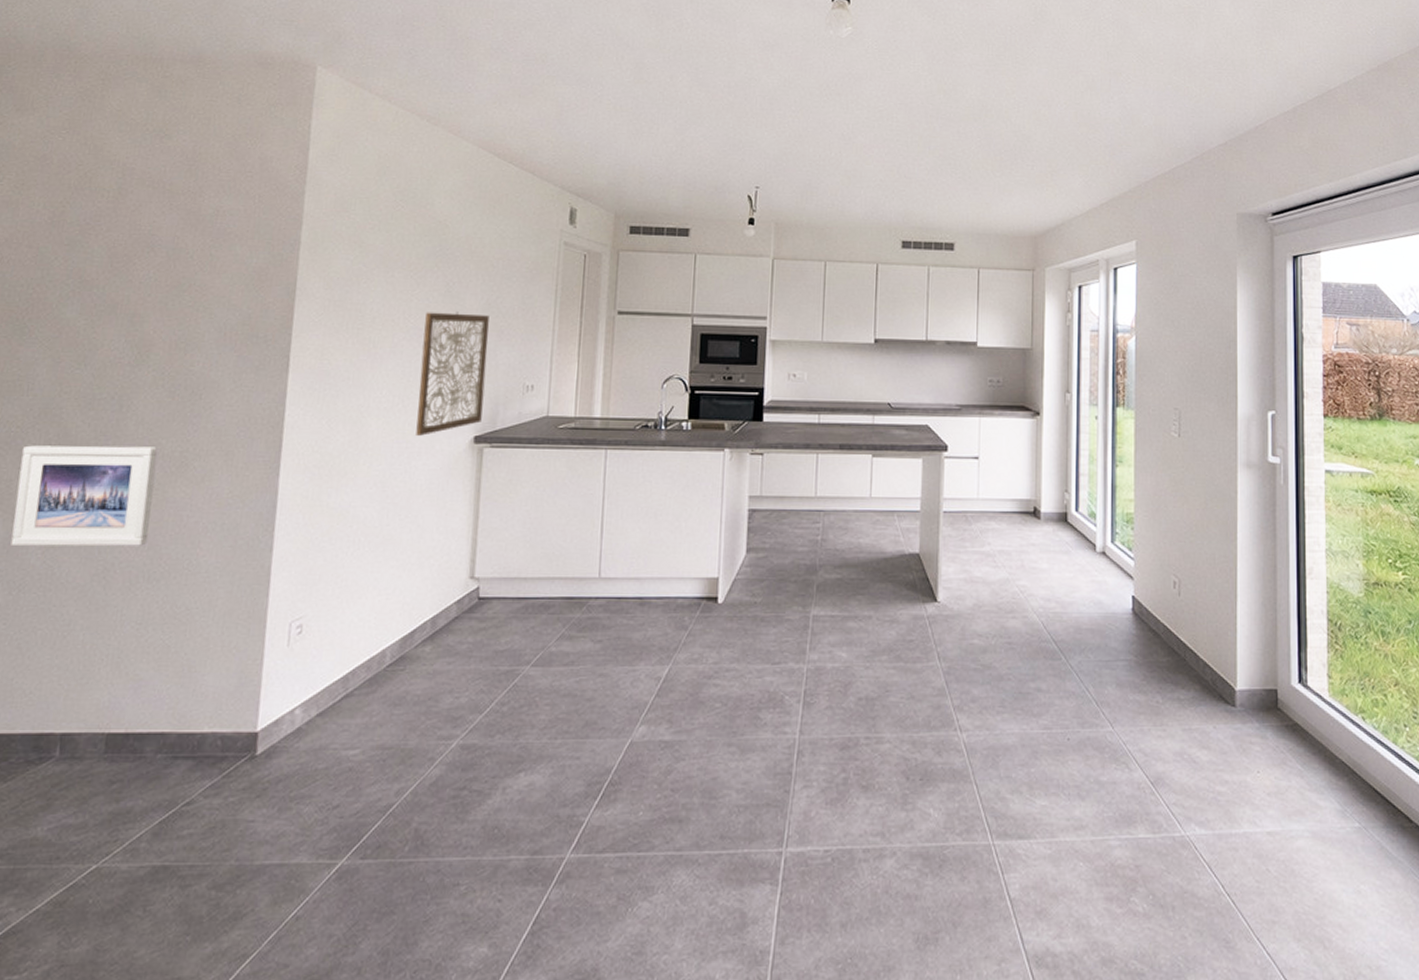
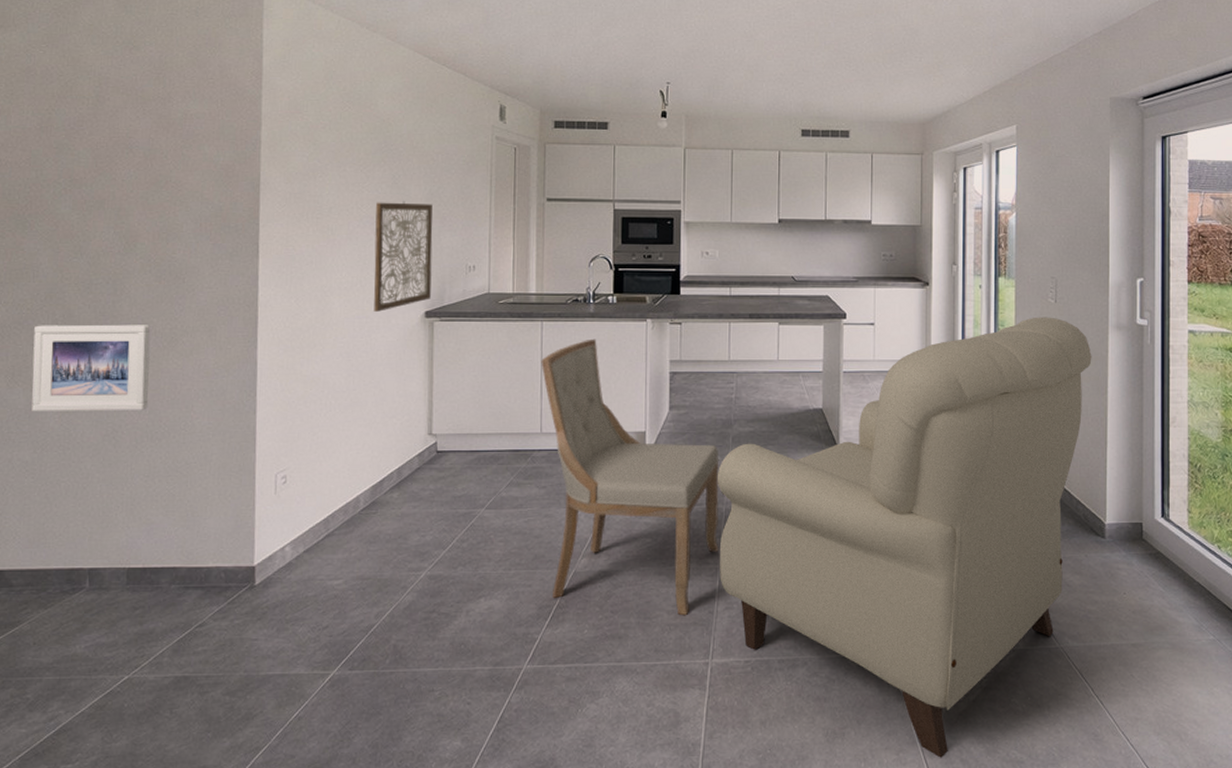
chair: none [603,470,802,796] -> present [541,338,719,616]
chair: none [798,452,1220,969] -> present [716,317,1092,758]

